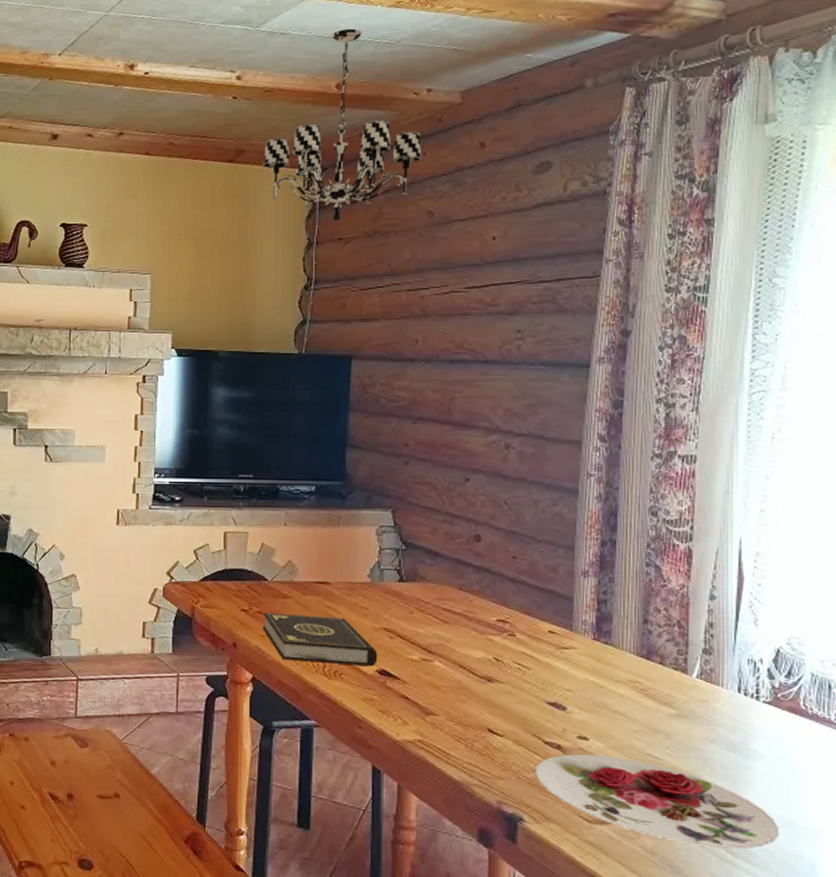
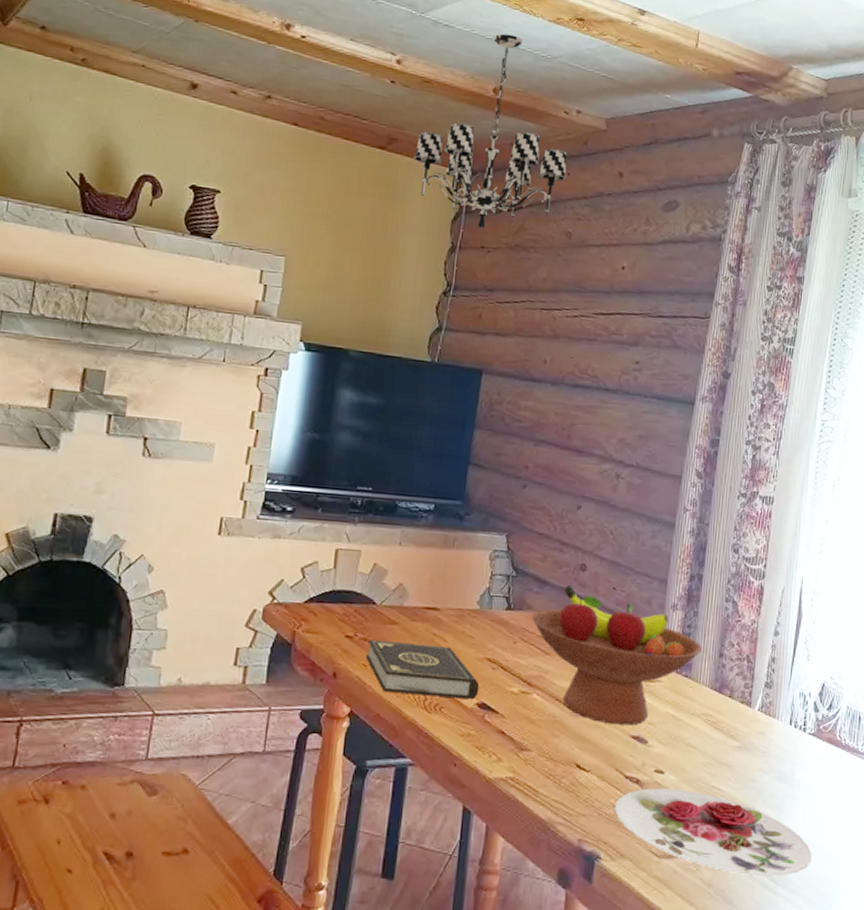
fruit bowl: none [426,555,622,692] -> present [531,584,702,726]

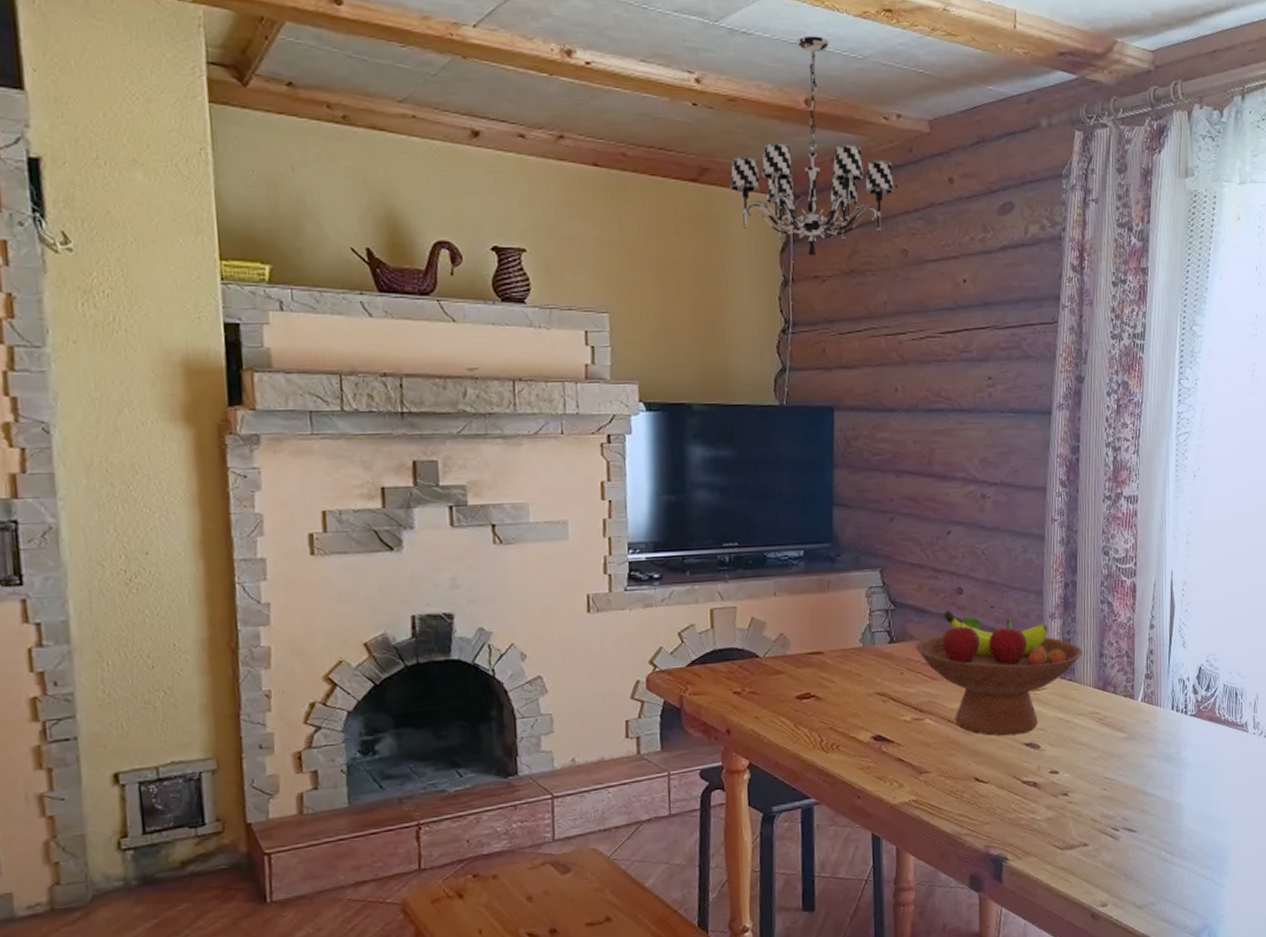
book: present [366,639,480,700] -> none [757,688,873,740]
plate: present [615,787,812,876] -> none [1016,784,1202,853]

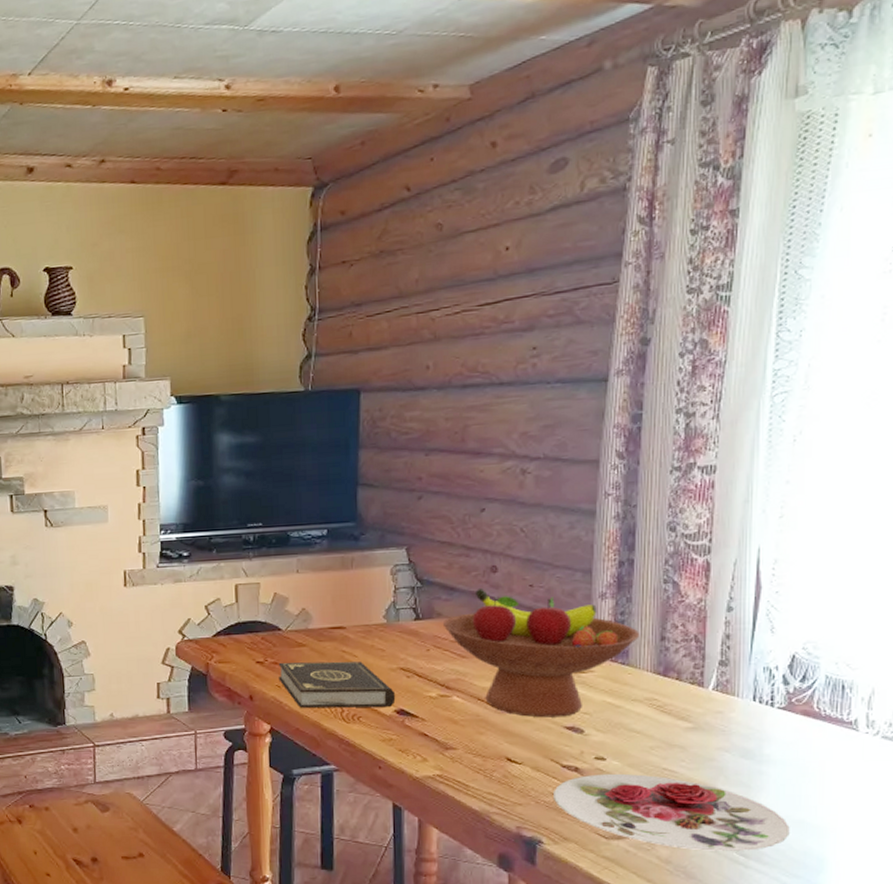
chandelier: present [730,35,895,256] -> none [258,19,430,242]
book: none [757,688,873,740] -> present [278,661,396,709]
plate: none [1016,784,1202,853] -> present [554,773,790,851]

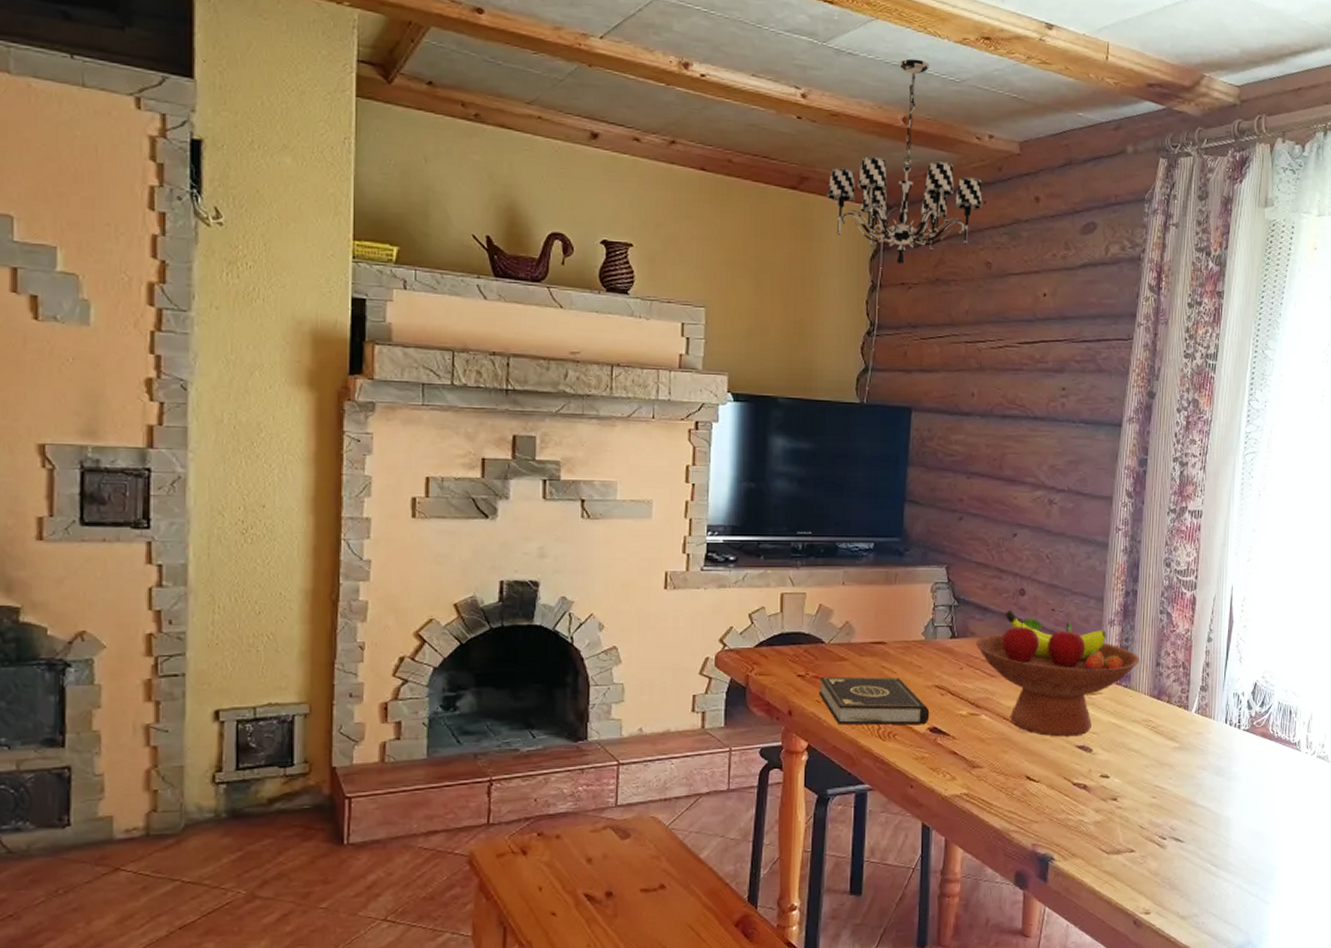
chandelier: none [258,19,430,242] -> present [827,58,983,264]
plate: present [554,773,790,851] -> none [1065,790,1250,863]

